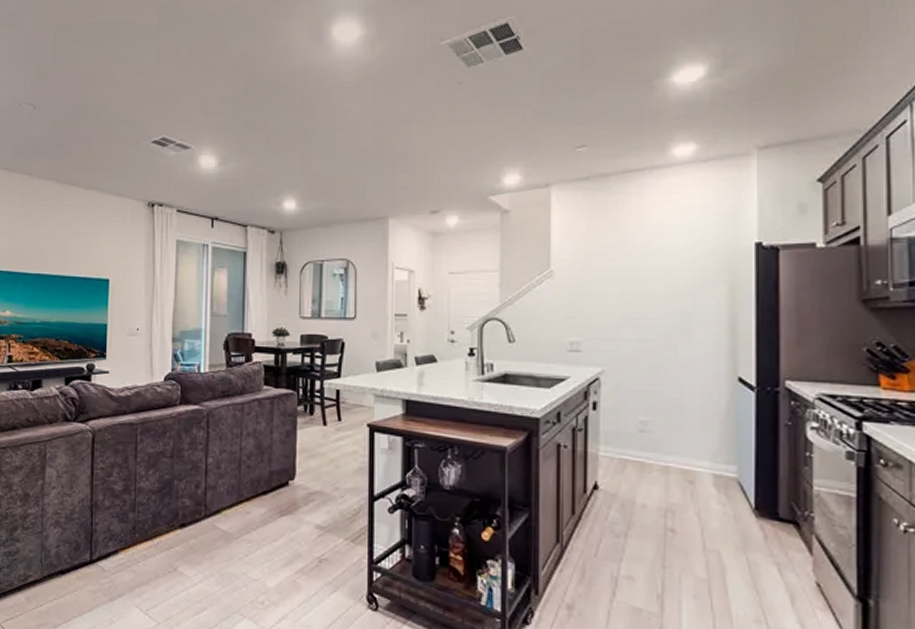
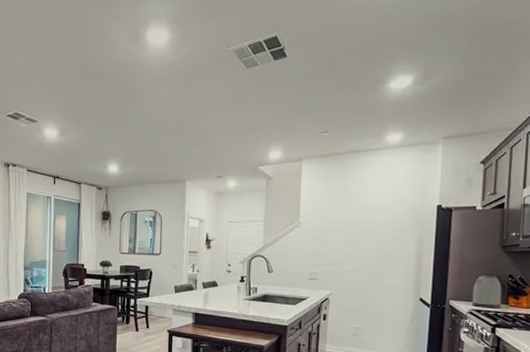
kettle: none [821,341,877,393] -> present [472,274,508,308]

